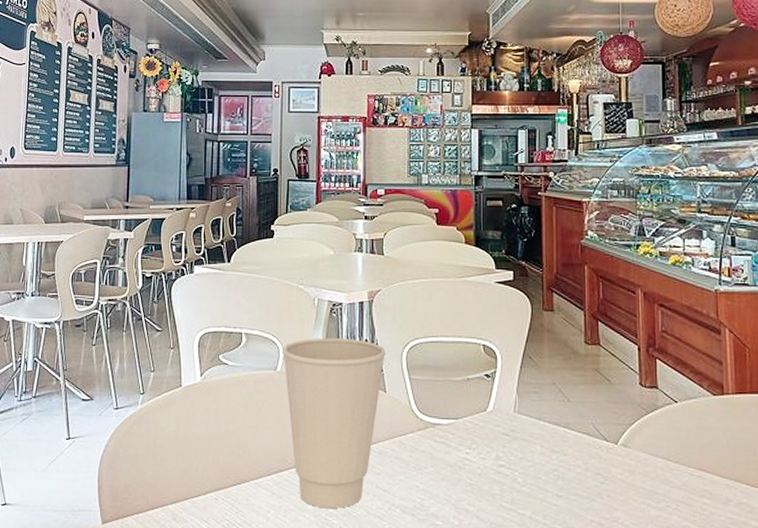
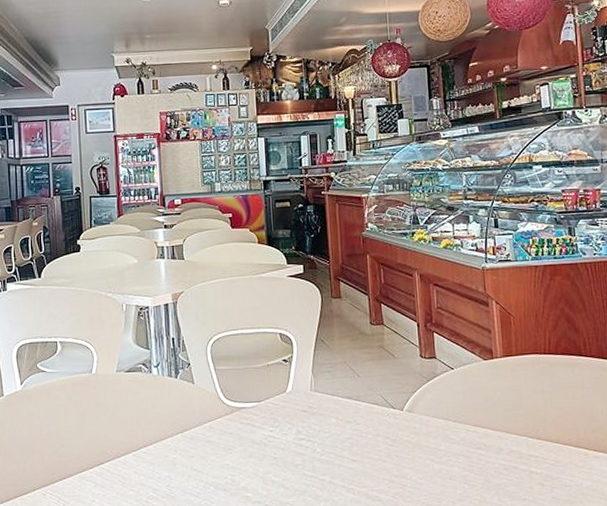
cup: present [282,338,386,509] -> none [96,338,192,493]

